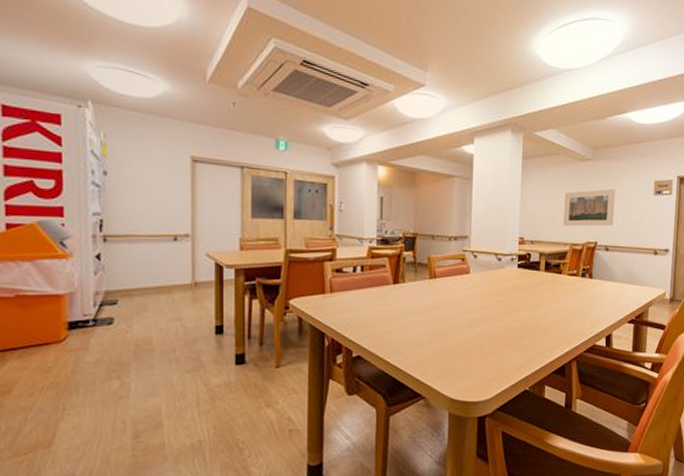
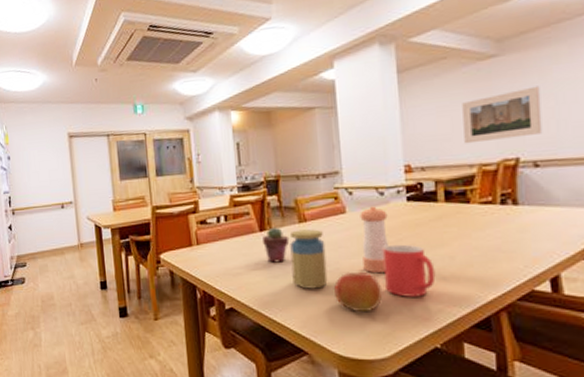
potted succulent: none [395,281,420,314] -> present [263,227,290,263]
jar: none [418,285,450,339] -> present [290,229,328,289]
apple: none [452,325,491,361] -> present [333,272,383,313]
pepper shaker: none [478,269,502,328] -> present [360,206,390,274]
mug: none [494,303,532,348] -> present [383,244,436,297]

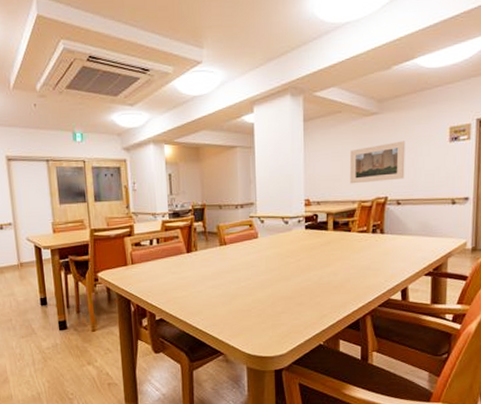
potted succulent: present [263,227,290,263] -> none [189,249,212,280]
jar: present [290,229,328,289] -> none [212,251,241,301]
apple: present [333,272,383,313] -> none [245,286,283,319]
pepper shaker: present [360,206,390,274] -> none [269,233,290,288]
mug: present [383,244,436,297] -> none [285,264,323,306]

